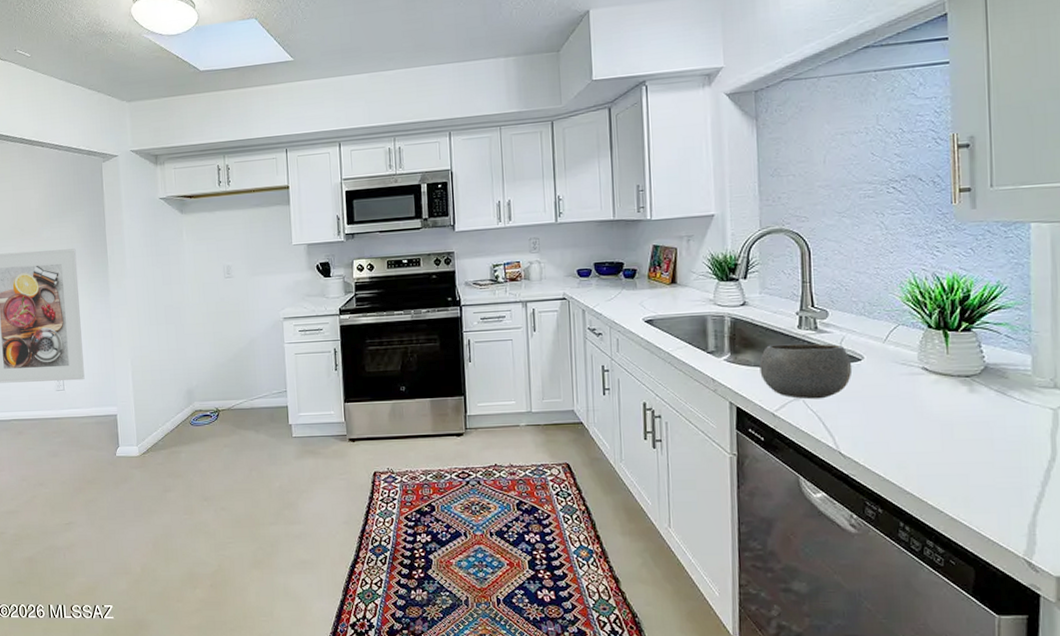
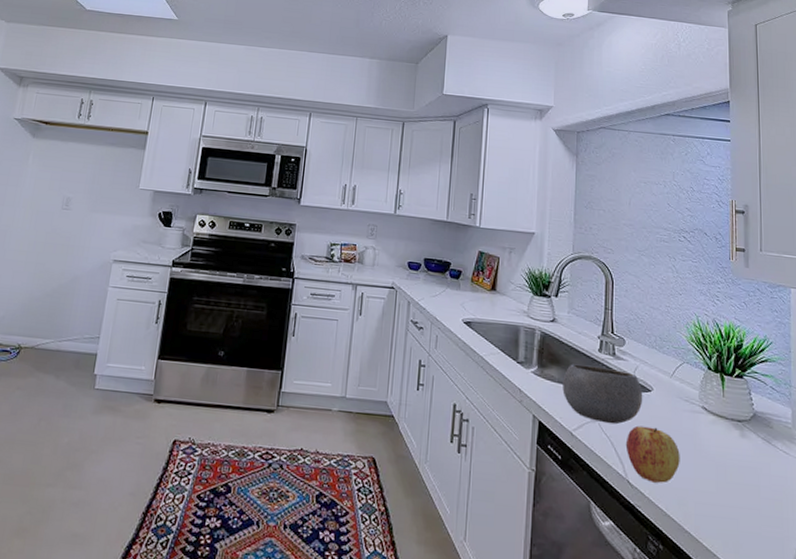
apple: none [834,396,899,450] -> present [625,425,680,483]

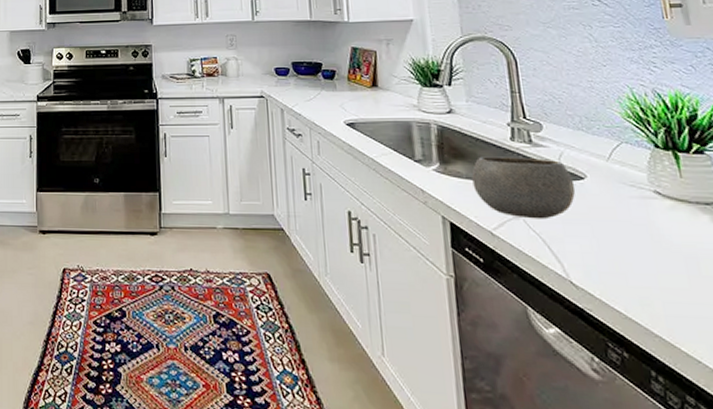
apple: present [625,425,680,483] -> none [560,219,636,282]

